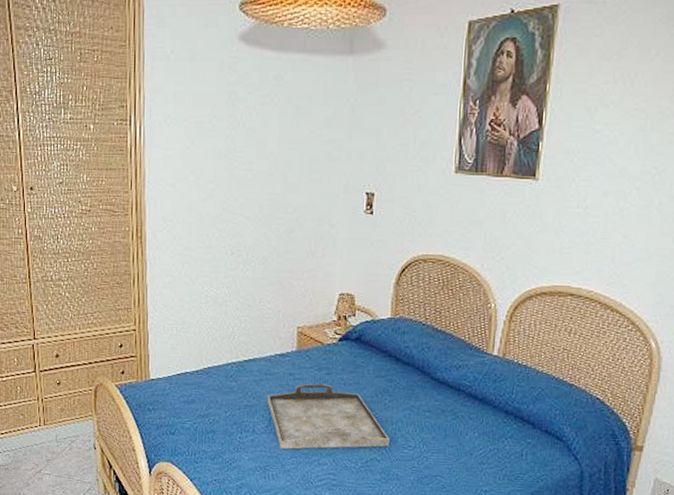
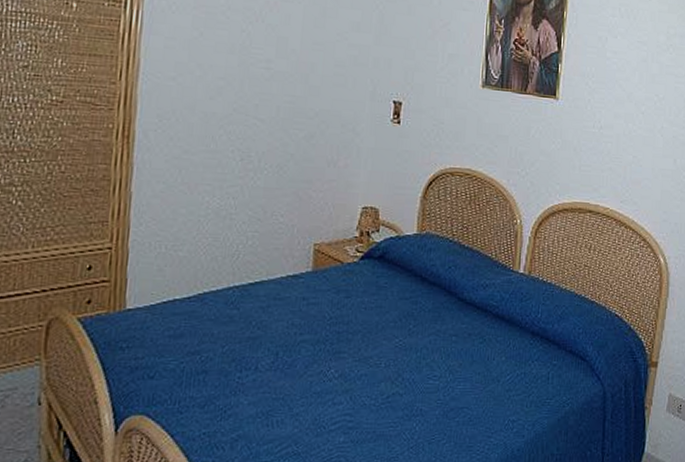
serving tray: present [268,383,389,449] -> none [275,308,413,388]

